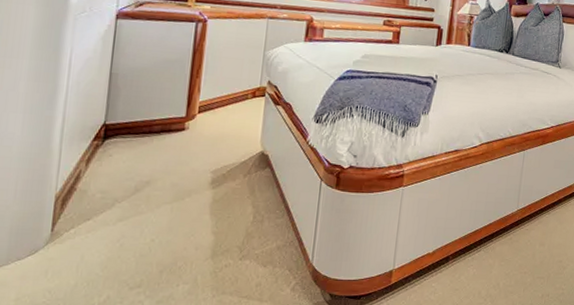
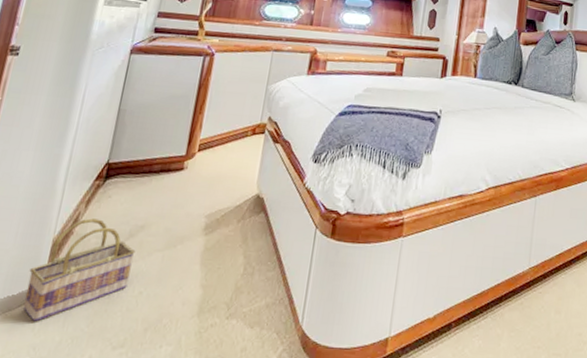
basket: none [32,175,143,269] -> present [22,218,136,322]

